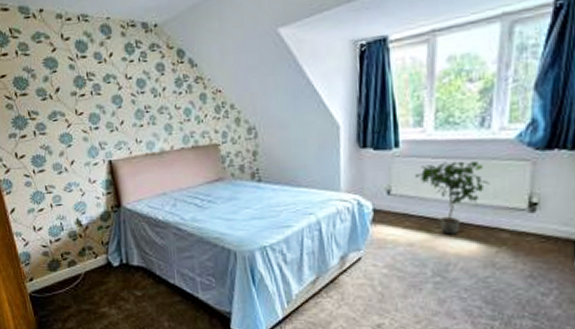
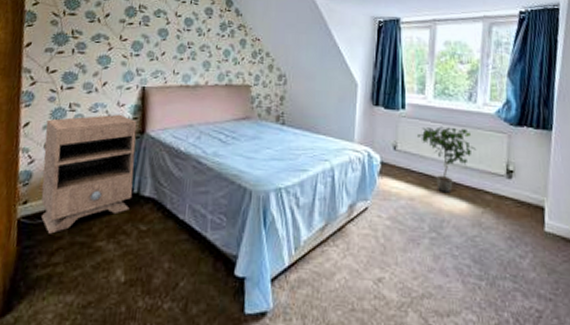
nightstand: none [29,190,123,304] -> present [41,114,137,234]

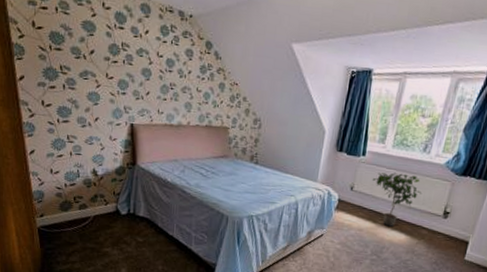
nightstand: present [41,114,137,234] -> none [49,147,130,240]

